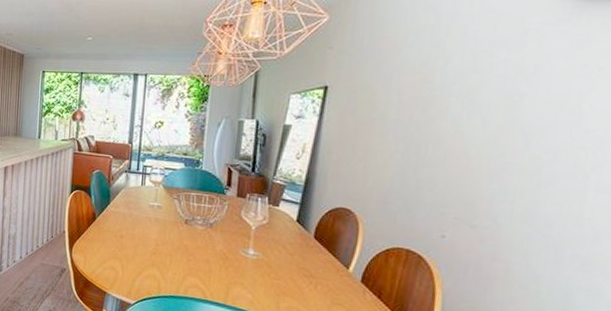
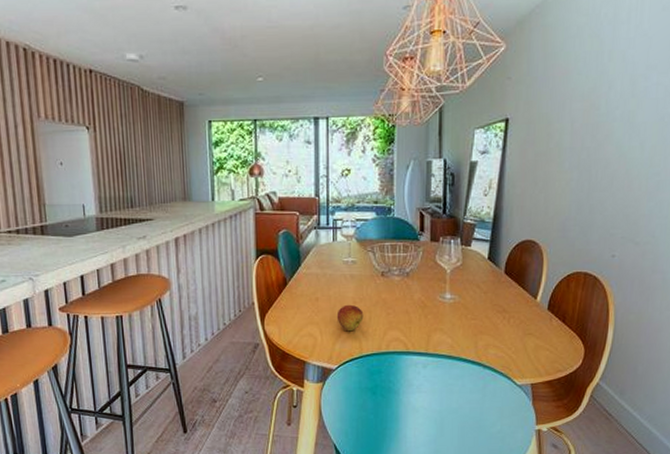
fruit: none [138,245,165,272] -> present [336,304,364,332]

